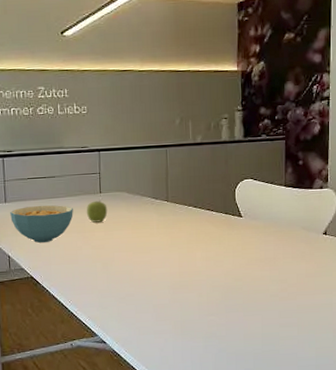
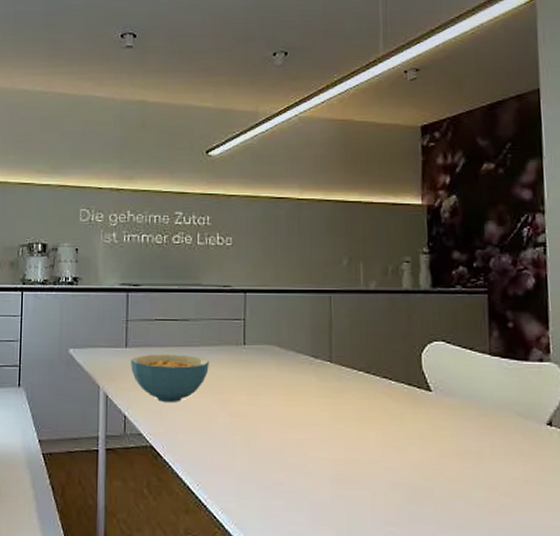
fruit: present [86,200,108,223] -> none [225,354,253,382]

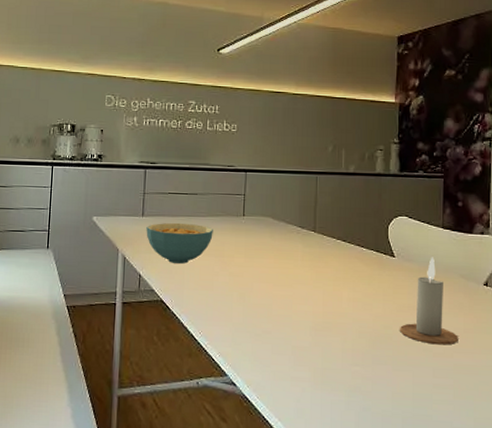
candle: none [443,390,518,500] -> present [400,257,458,345]

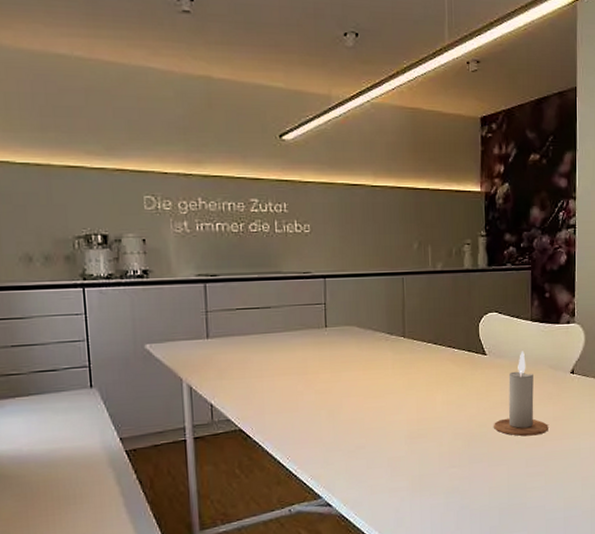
cereal bowl: present [146,222,213,264] -> none [213,341,293,388]

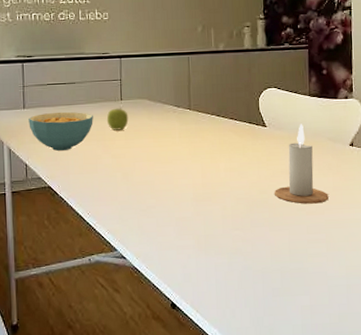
cereal bowl: none [213,341,293,388] -> present [28,112,93,151]
fruit: none [308,336,335,362] -> present [106,108,129,131]

